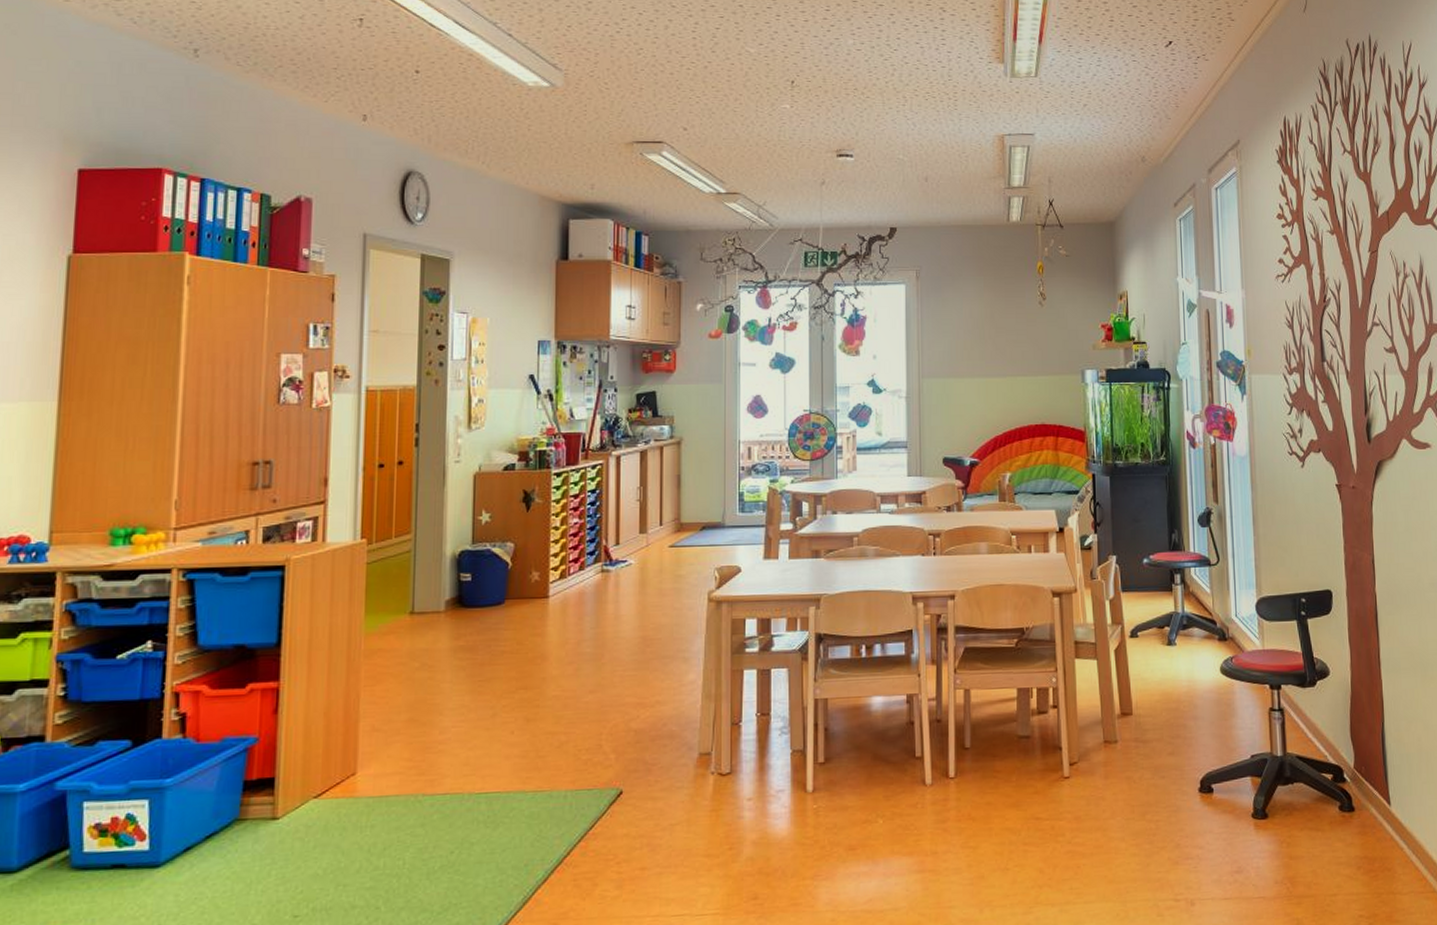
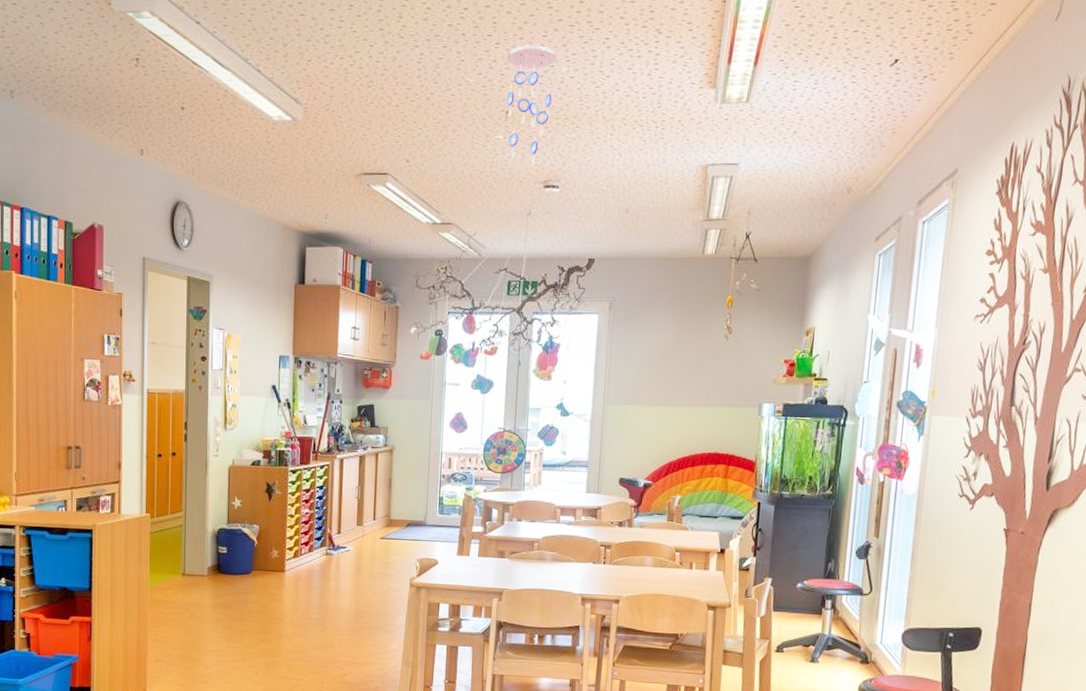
ceiling mobile: none [789,18,841,136] -> present [507,45,557,167]

